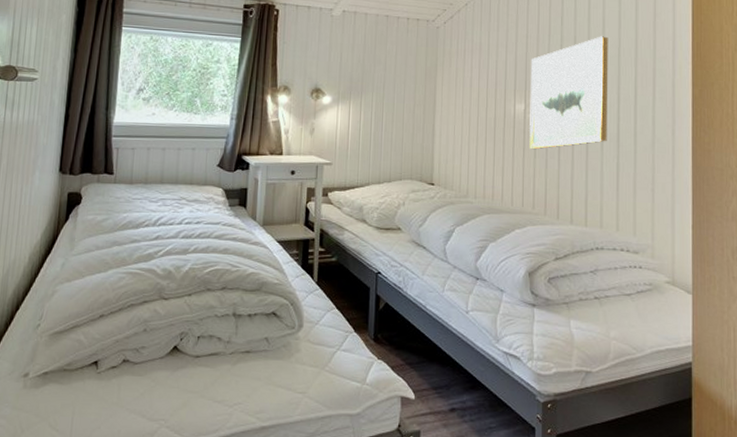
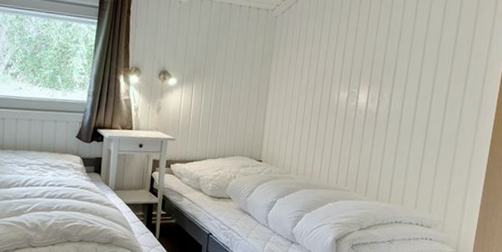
wall art: present [529,36,609,150] -> none [348,31,431,135]

